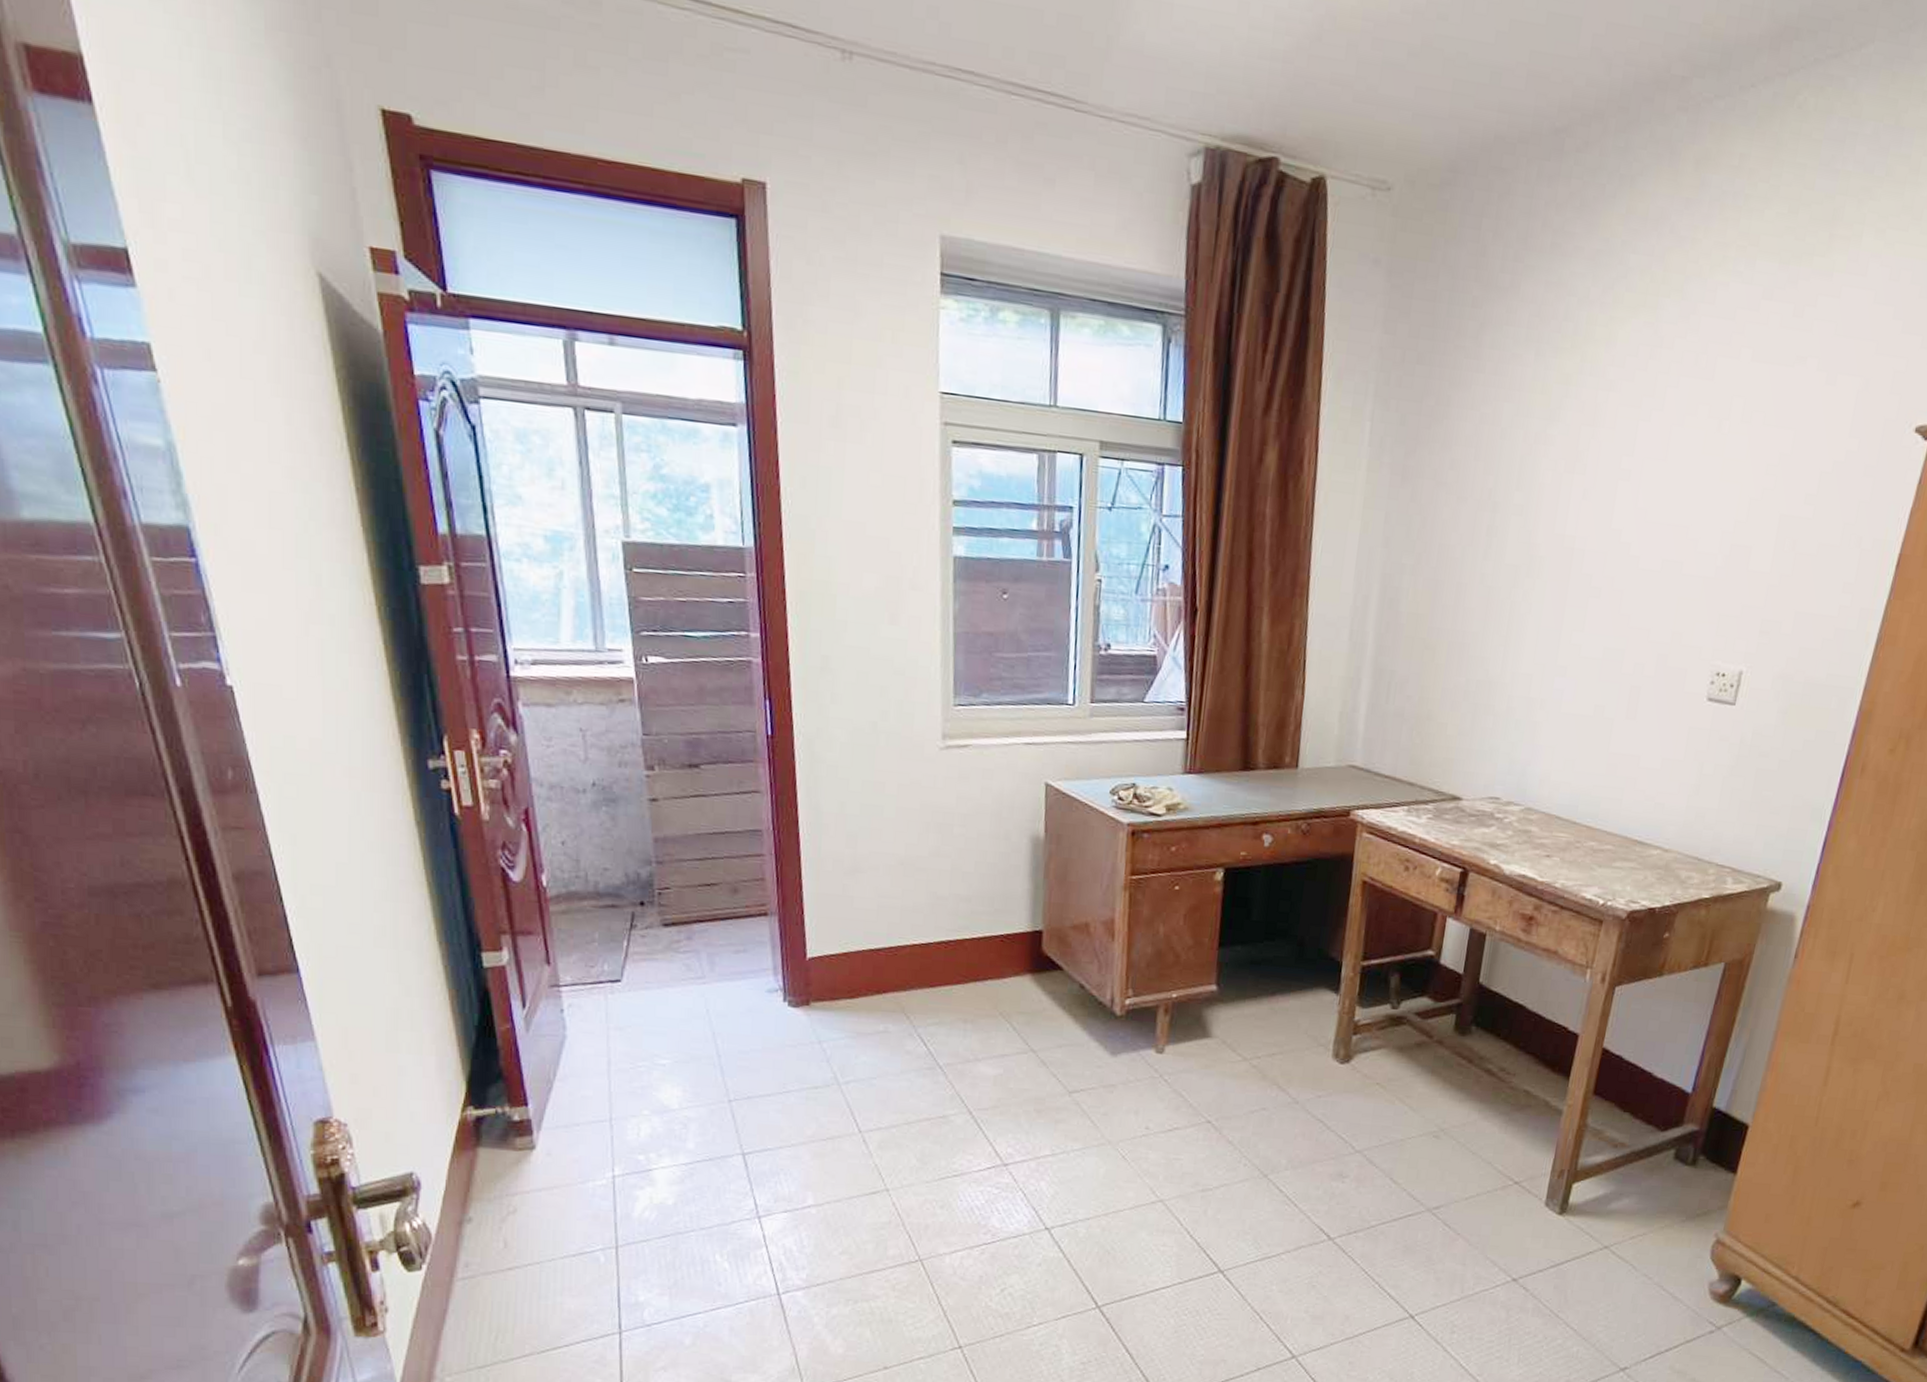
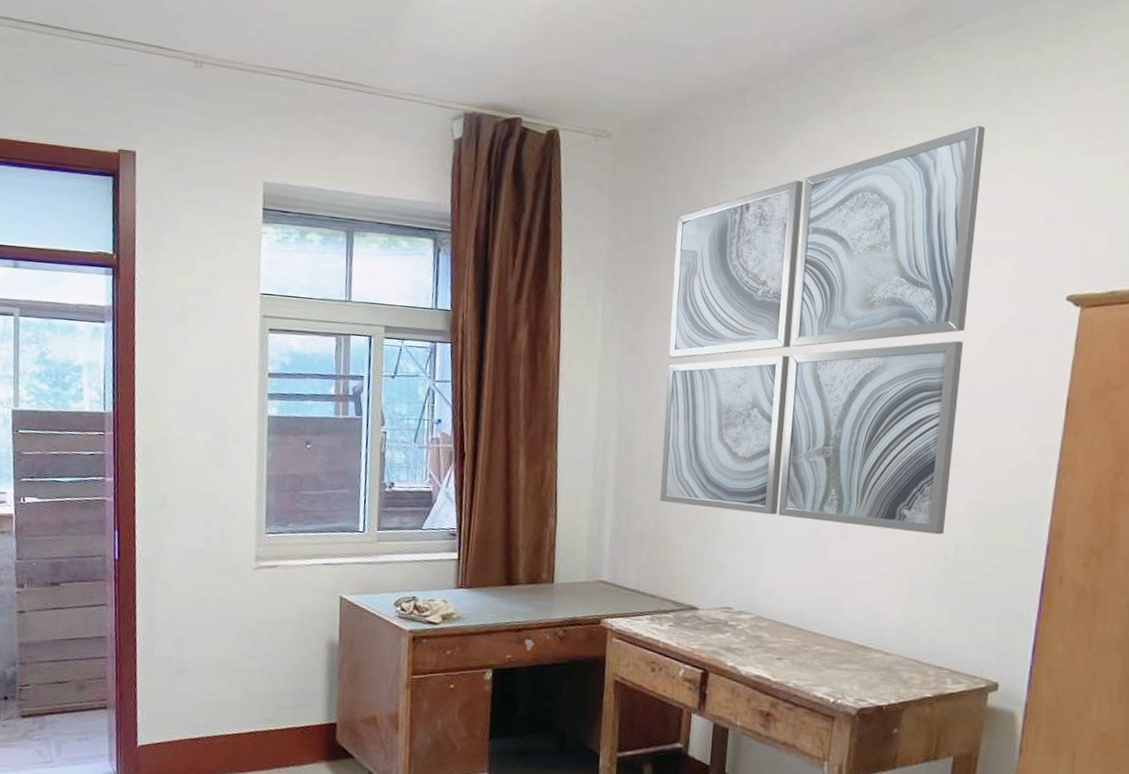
wall art: none [1426,196,1851,715] -> present [660,125,986,535]

